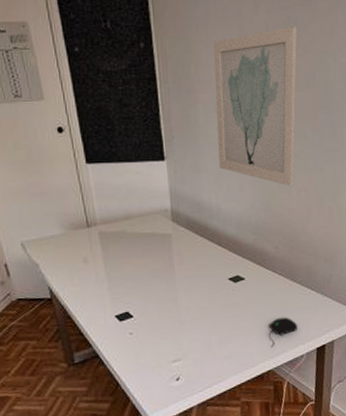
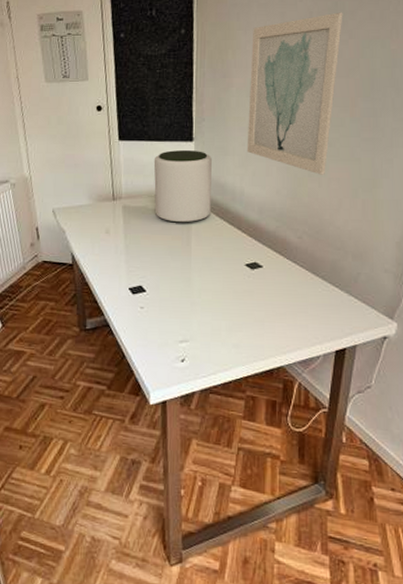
plant pot: none [126,170,190,245] -> present [153,150,212,223]
computer mouse: present [268,317,298,348] -> none [282,312,316,343]

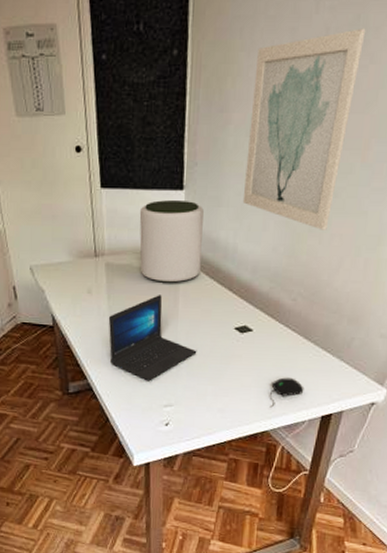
laptop: none [125,234,210,317] -> present [108,295,197,381]
computer mouse: none [282,312,316,343] -> present [269,377,304,408]

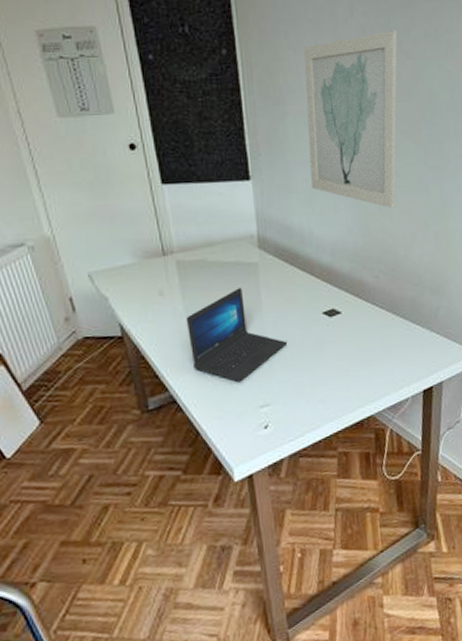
plant pot: present [139,200,204,283] -> none [206,190,279,275]
computer mouse: present [269,377,304,408] -> none [368,355,402,390]

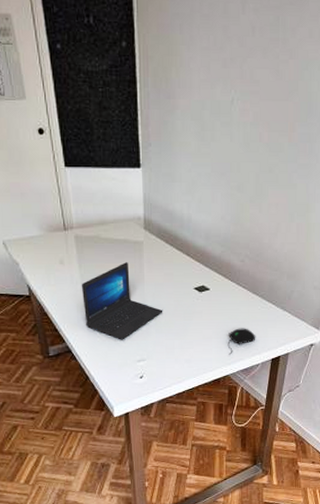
wall art: present [304,30,398,208] -> none [193,28,284,201]
computer mouse: none [368,355,402,390] -> present [227,328,256,355]

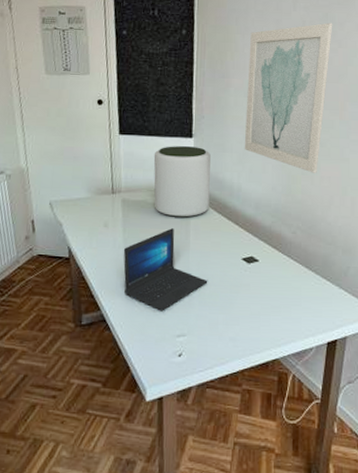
plant pot: none [102,177,161,251] -> present [153,146,211,218]
wall art: none [193,28,284,201] -> present [244,23,333,173]
computer mouse: present [227,328,256,355] -> none [277,305,309,335]

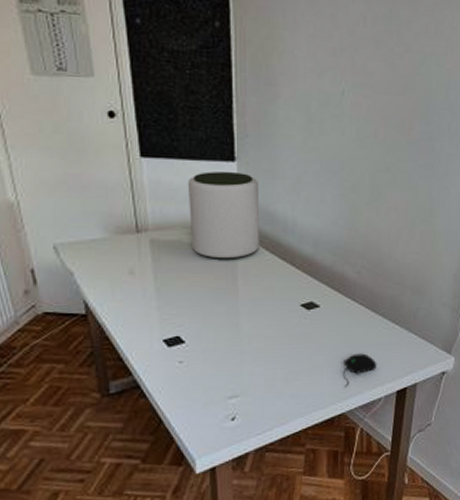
laptop: present [123,228,208,311] -> none [156,273,262,371]
wall art: present [244,23,333,173] -> none [298,21,398,203]
computer mouse: none [277,305,309,335] -> present [342,353,377,388]

